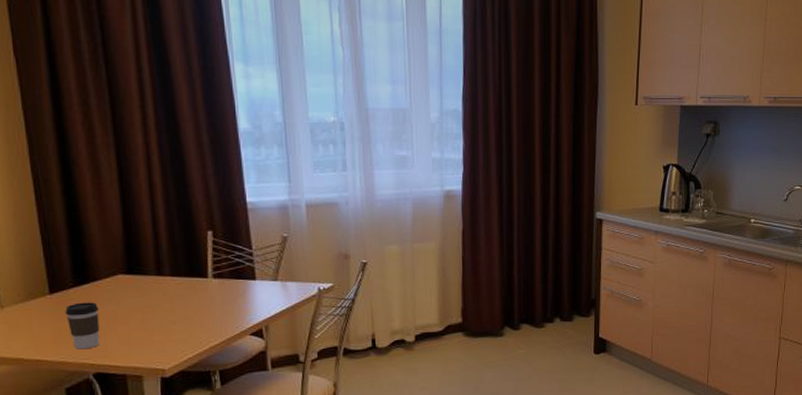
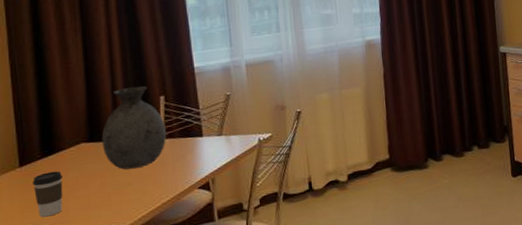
vase: none [141,218,215,308] -> present [101,86,166,170]

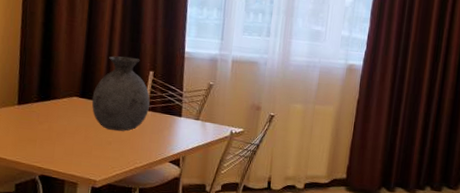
coffee cup: present [32,171,63,217] -> none [27,115,53,154]

